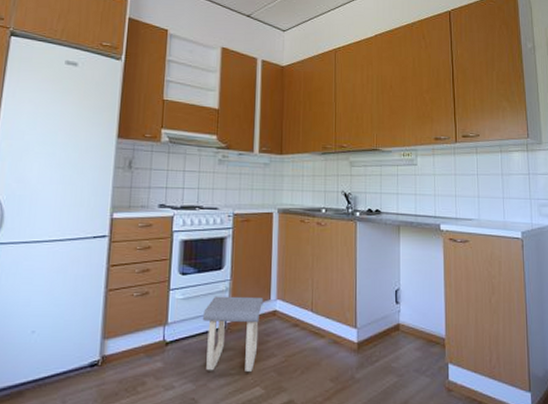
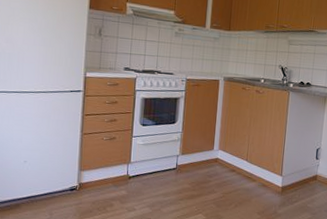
stool: present [203,296,264,373] -> none [159,144,208,203]

